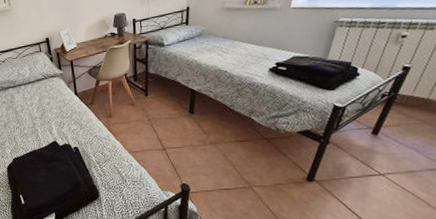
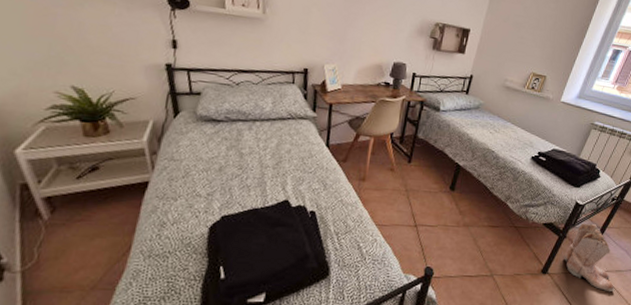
boots: none [331,124,409,195] -> present [564,222,615,291]

